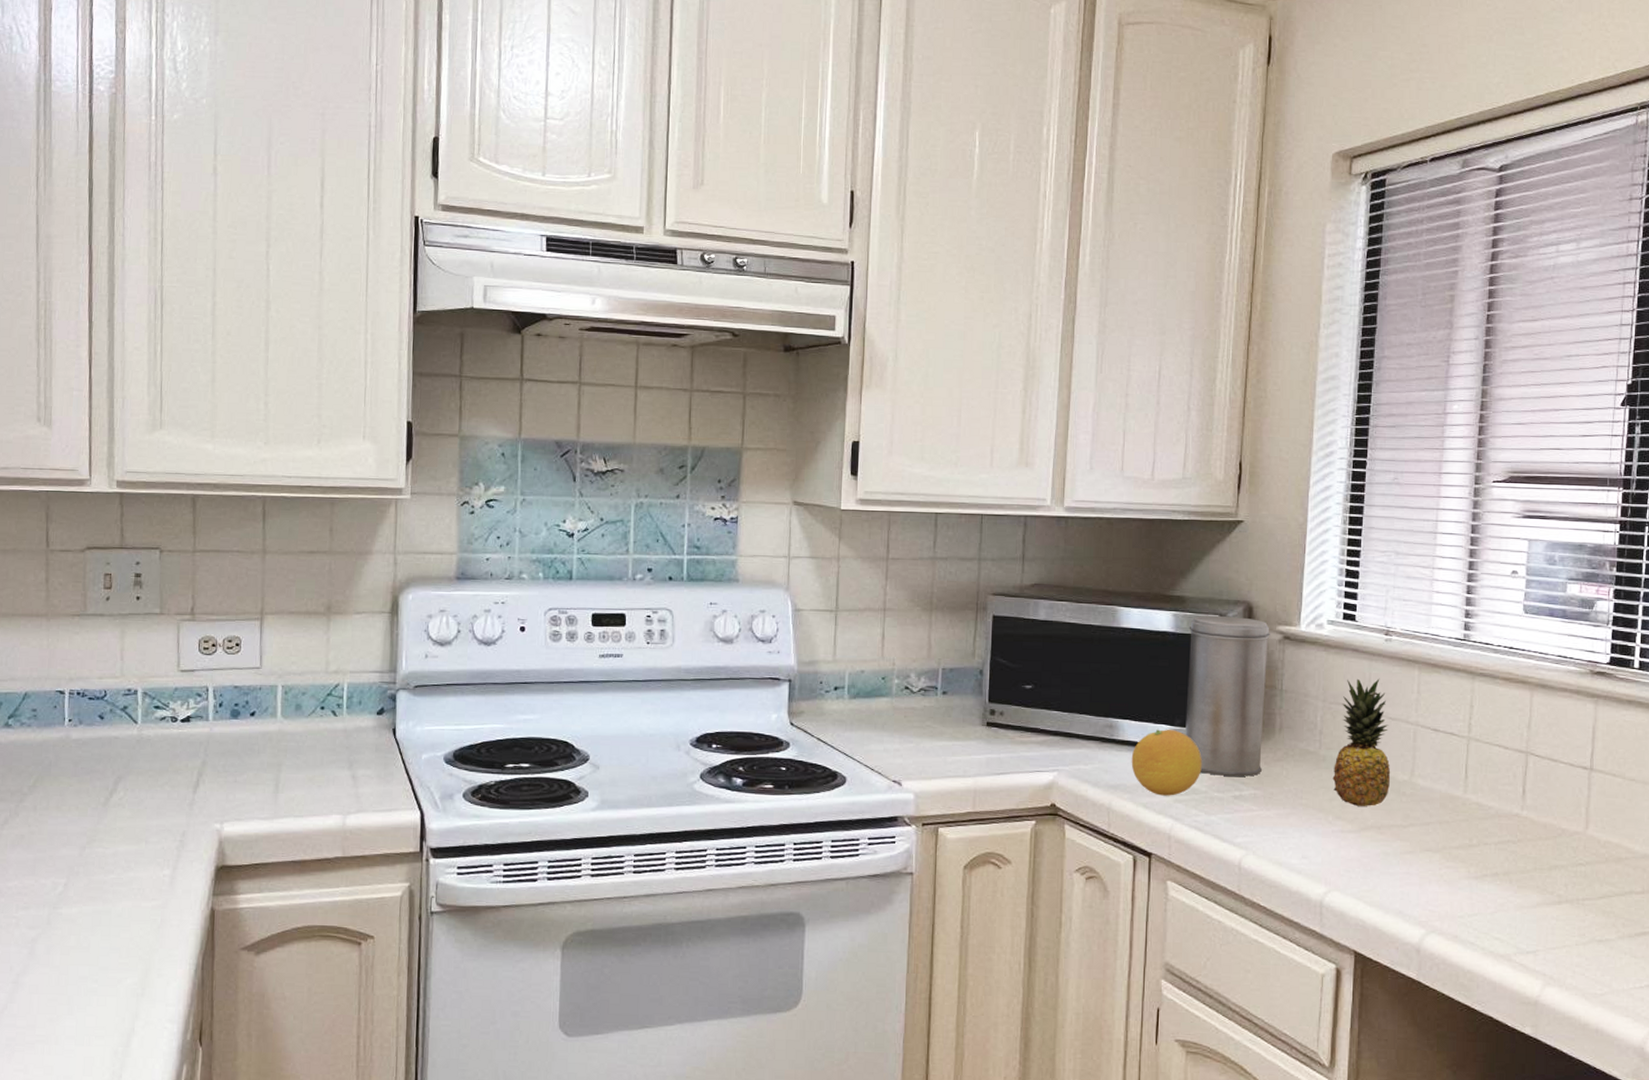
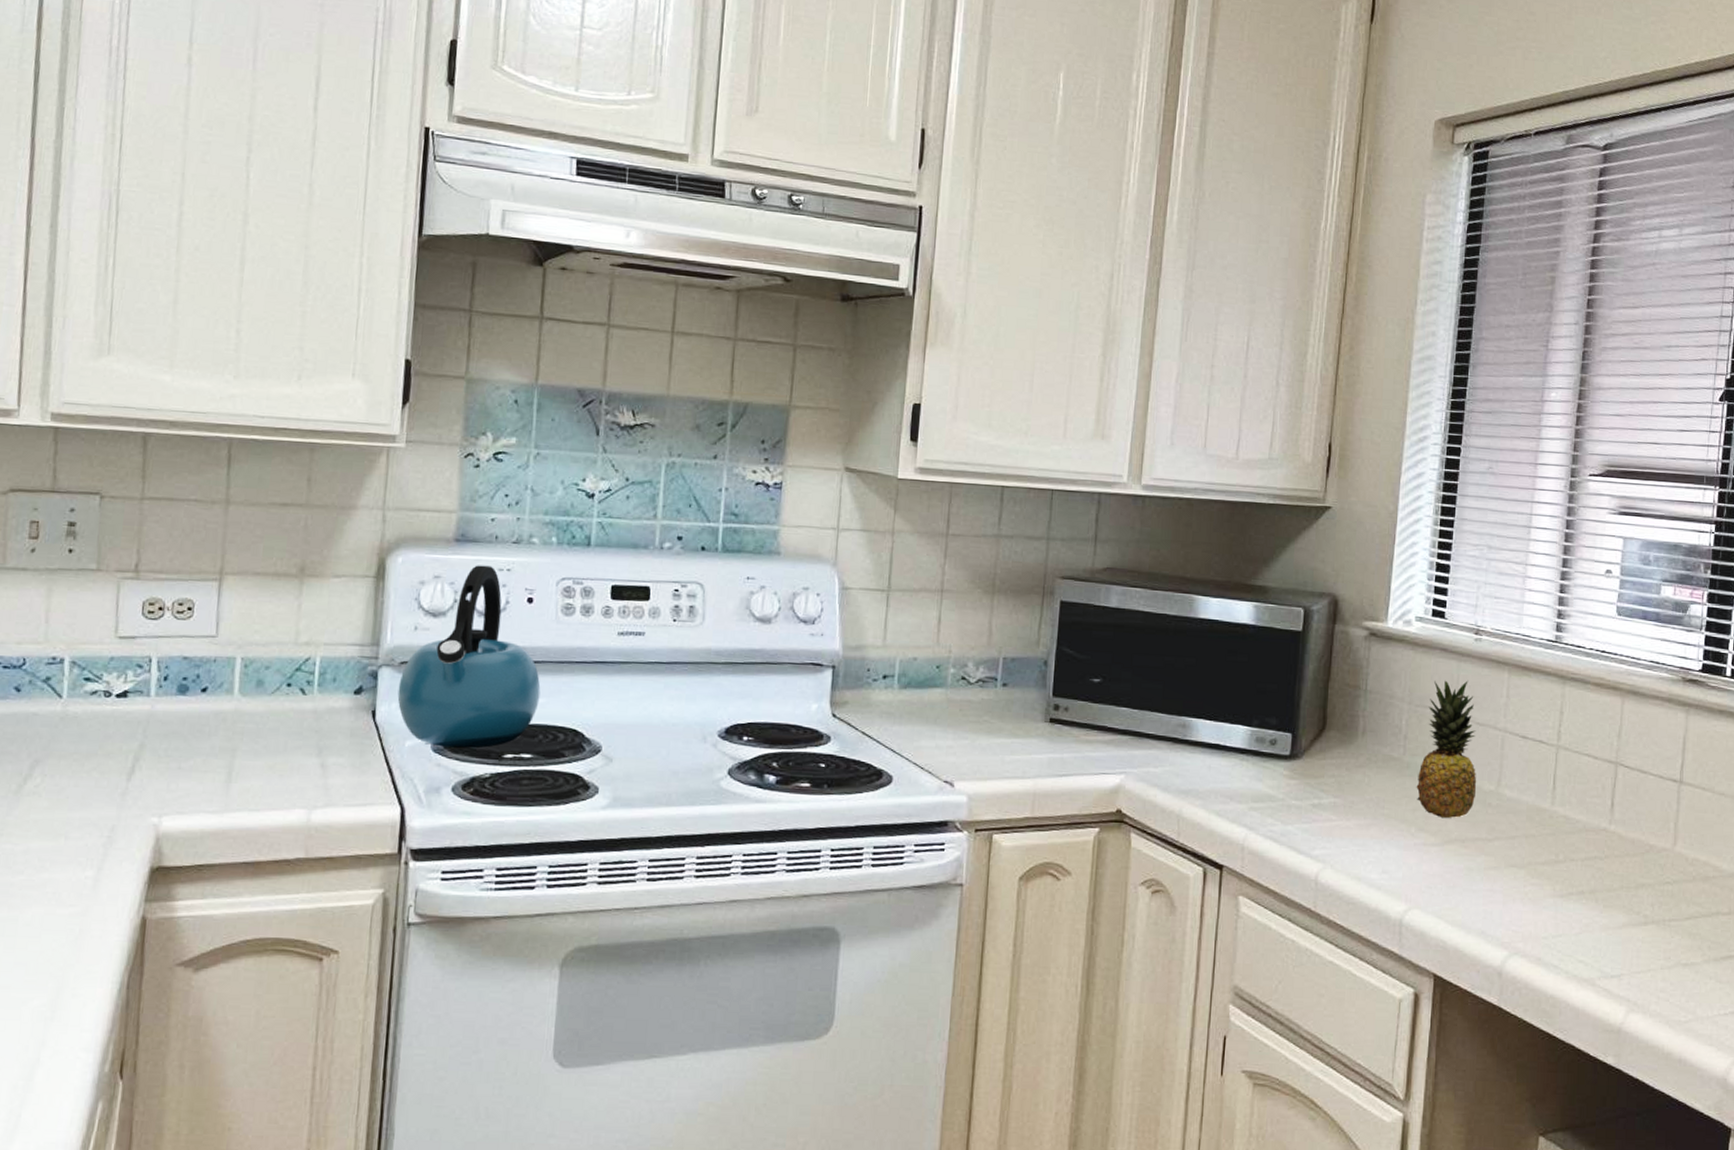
kettle: none [413,599,535,760] -> present [397,565,541,749]
fruit: present [1131,729,1202,796] -> none [1204,730,1280,803]
canister: present [1185,615,1270,777] -> none [1263,608,1356,784]

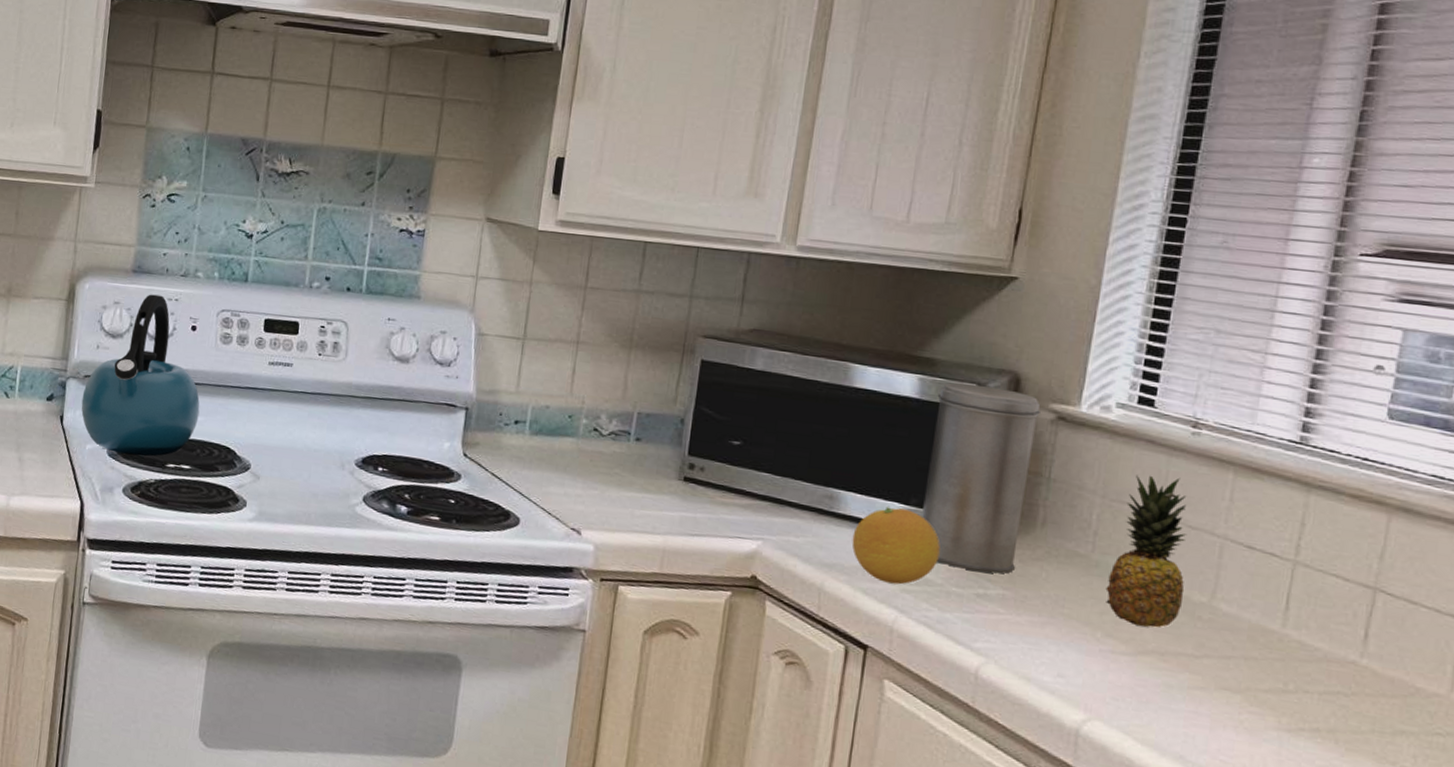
fruit: none [1204,730,1280,803] -> present [852,507,940,585]
canister: none [1263,608,1356,784] -> present [922,382,1040,574]

